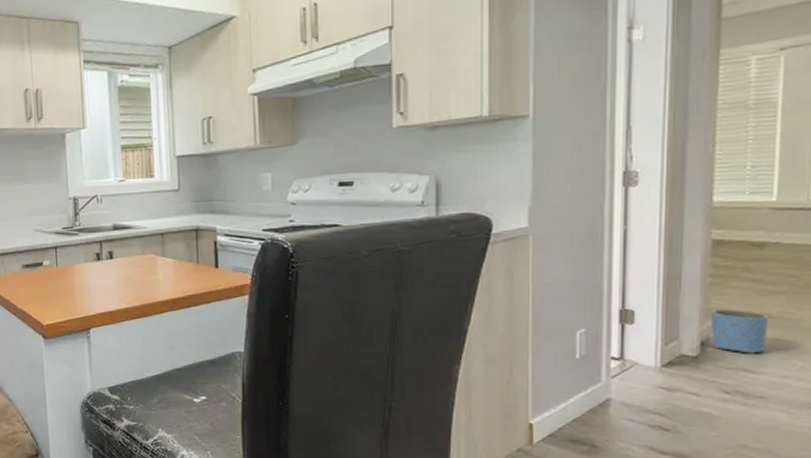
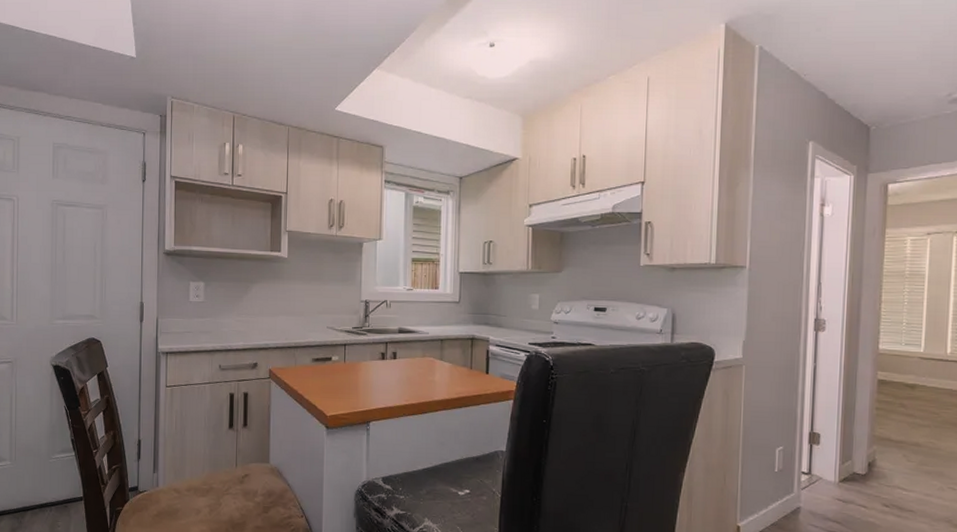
planter: present [711,309,769,354] -> none [876,437,918,475]

